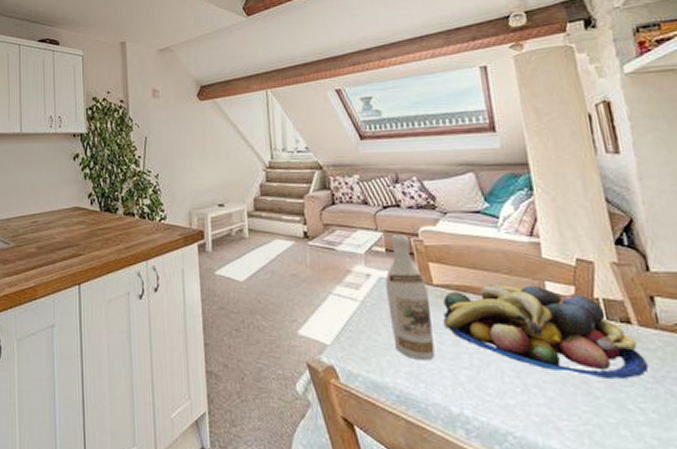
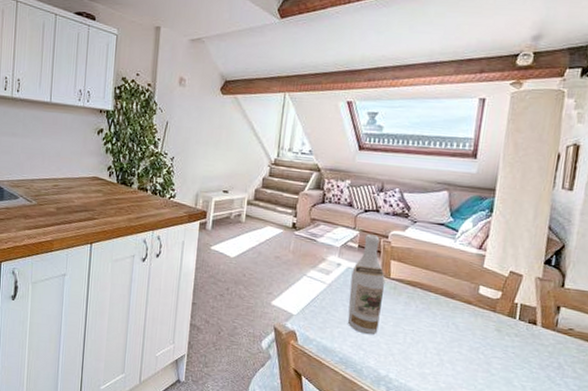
fruit bowl: present [443,285,649,379] -> none [390,283,539,364]

